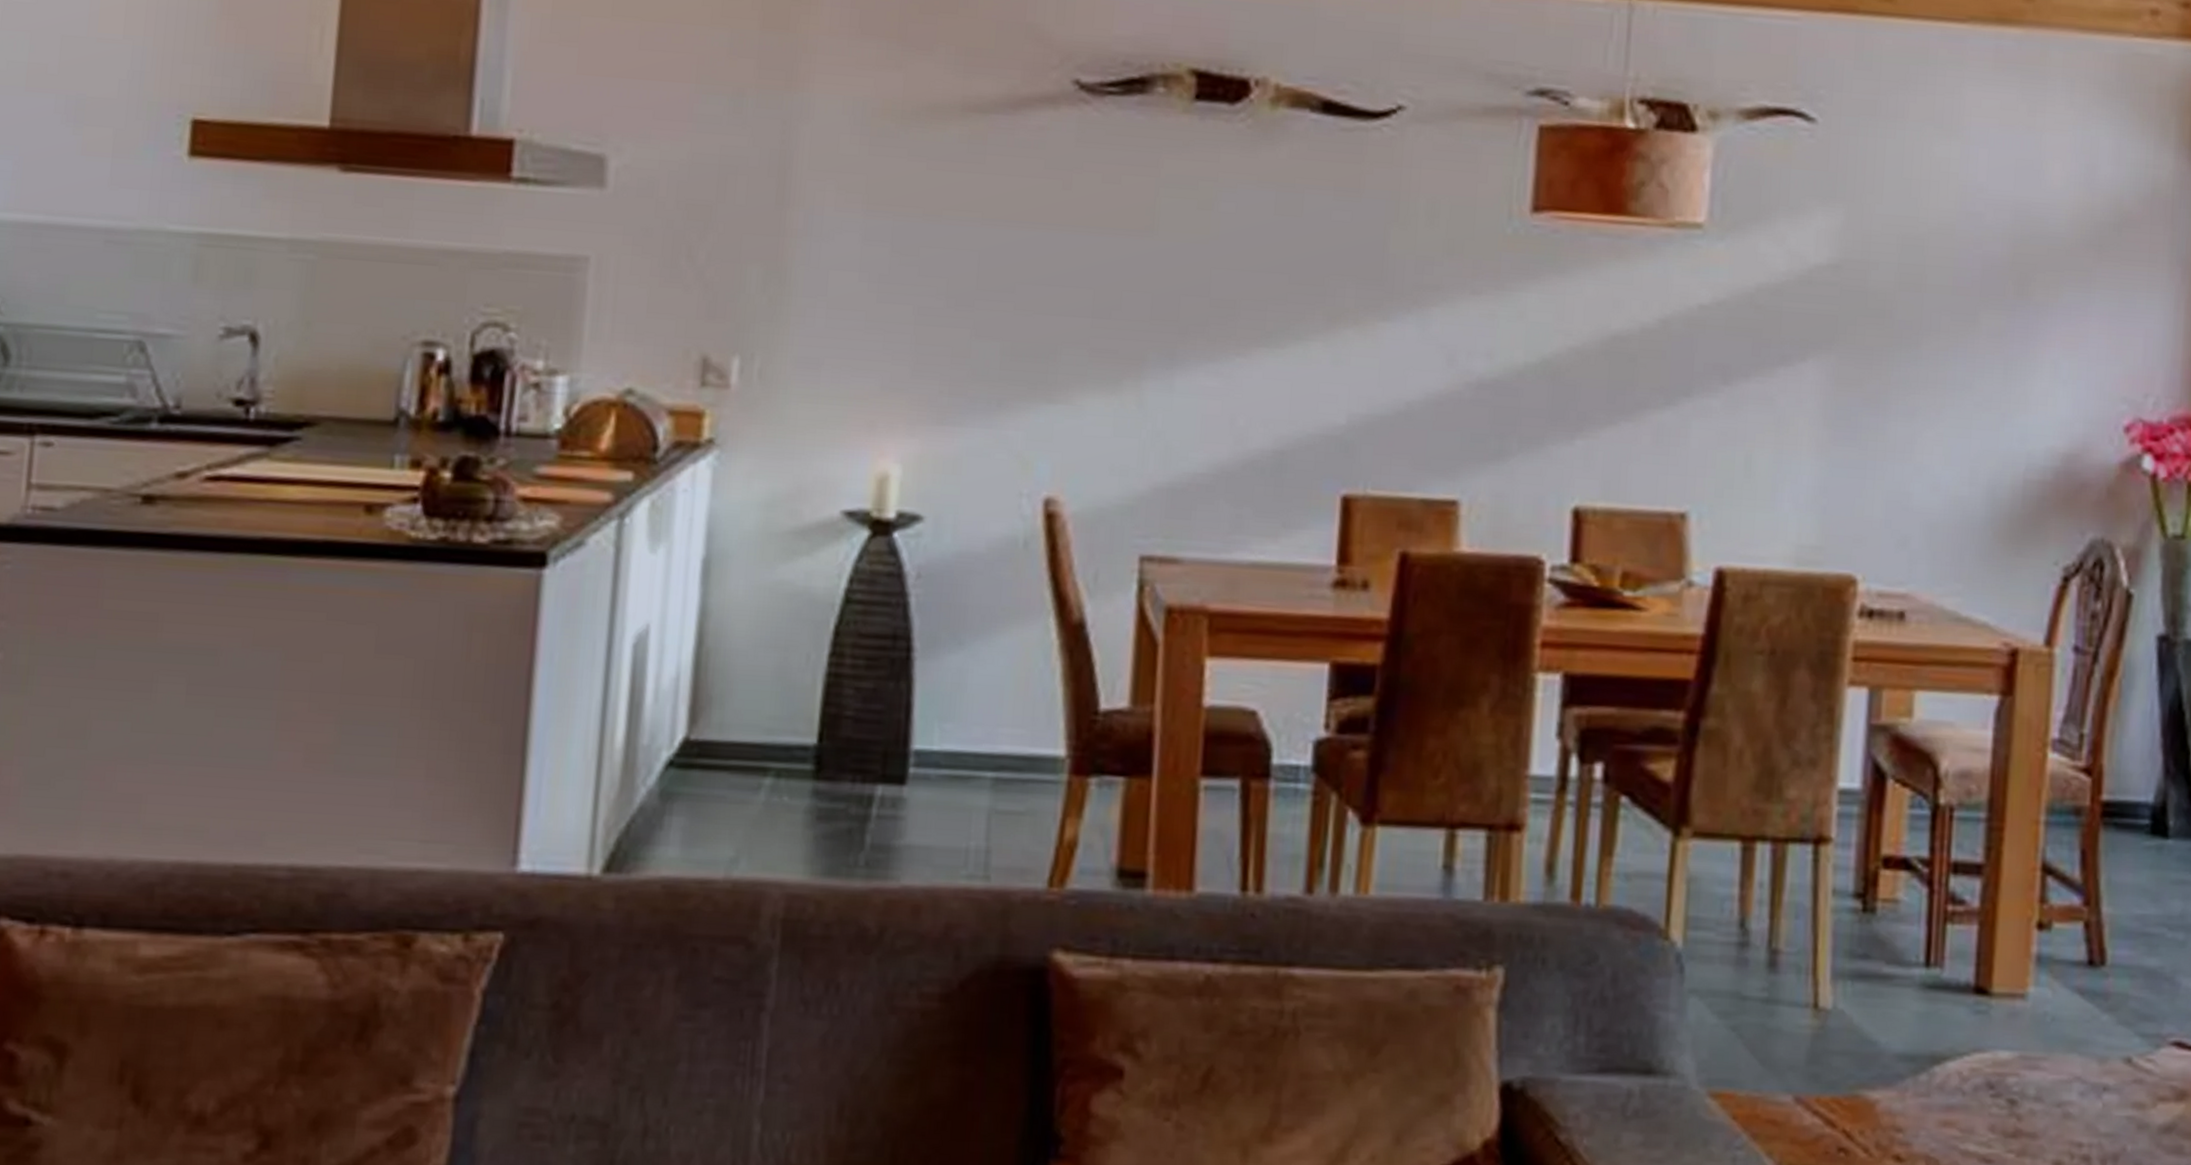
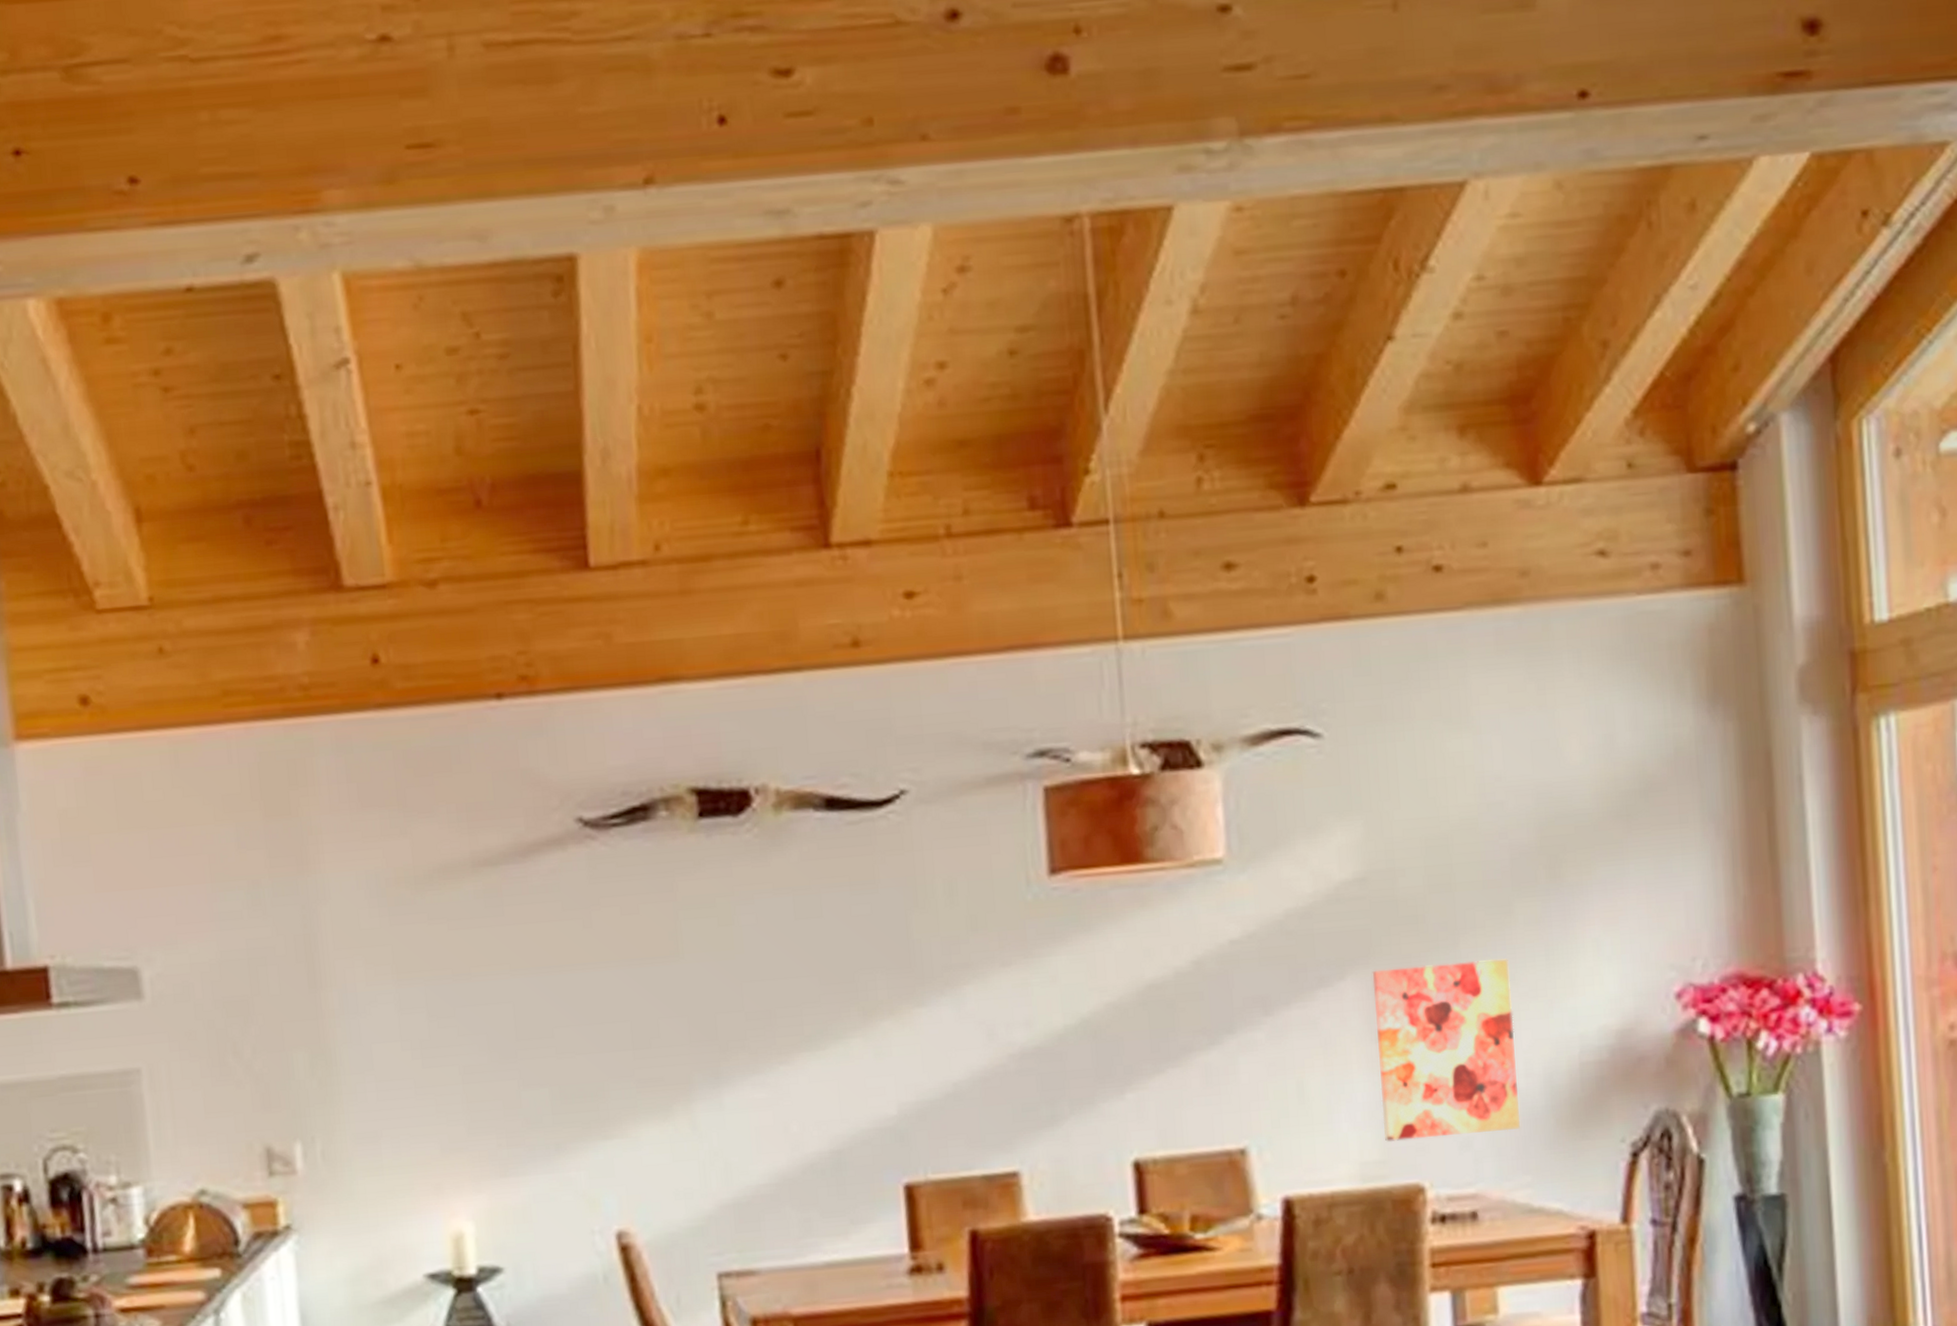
wall art: none [1824,357,1967,537] -> present [1372,959,1521,1142]

